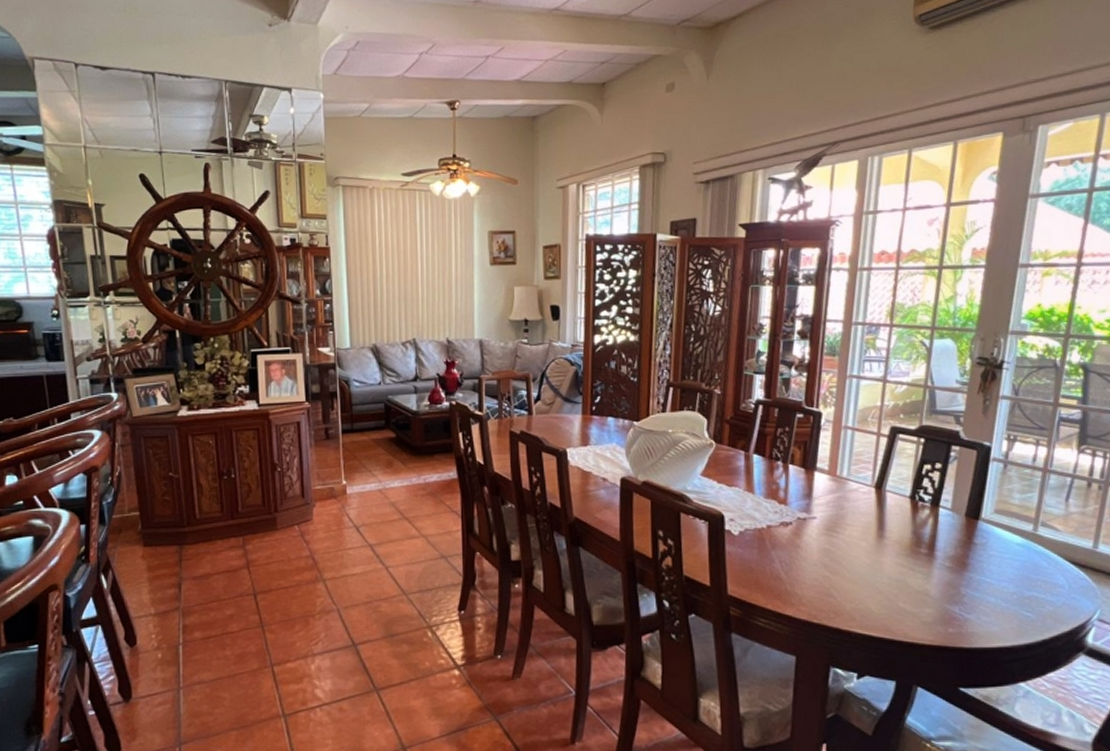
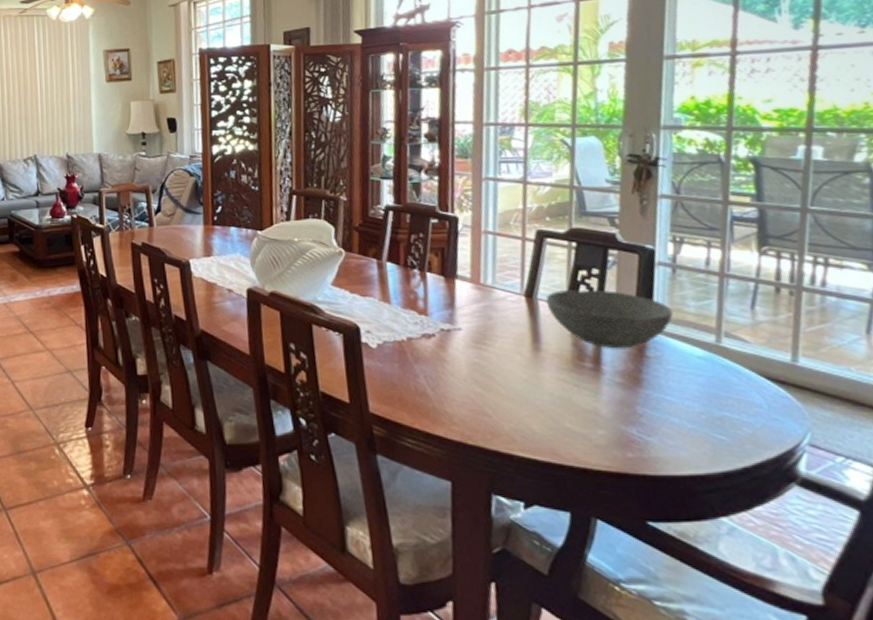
bowl: none [893,482,1001,537] -> present [545,289,674,349]

